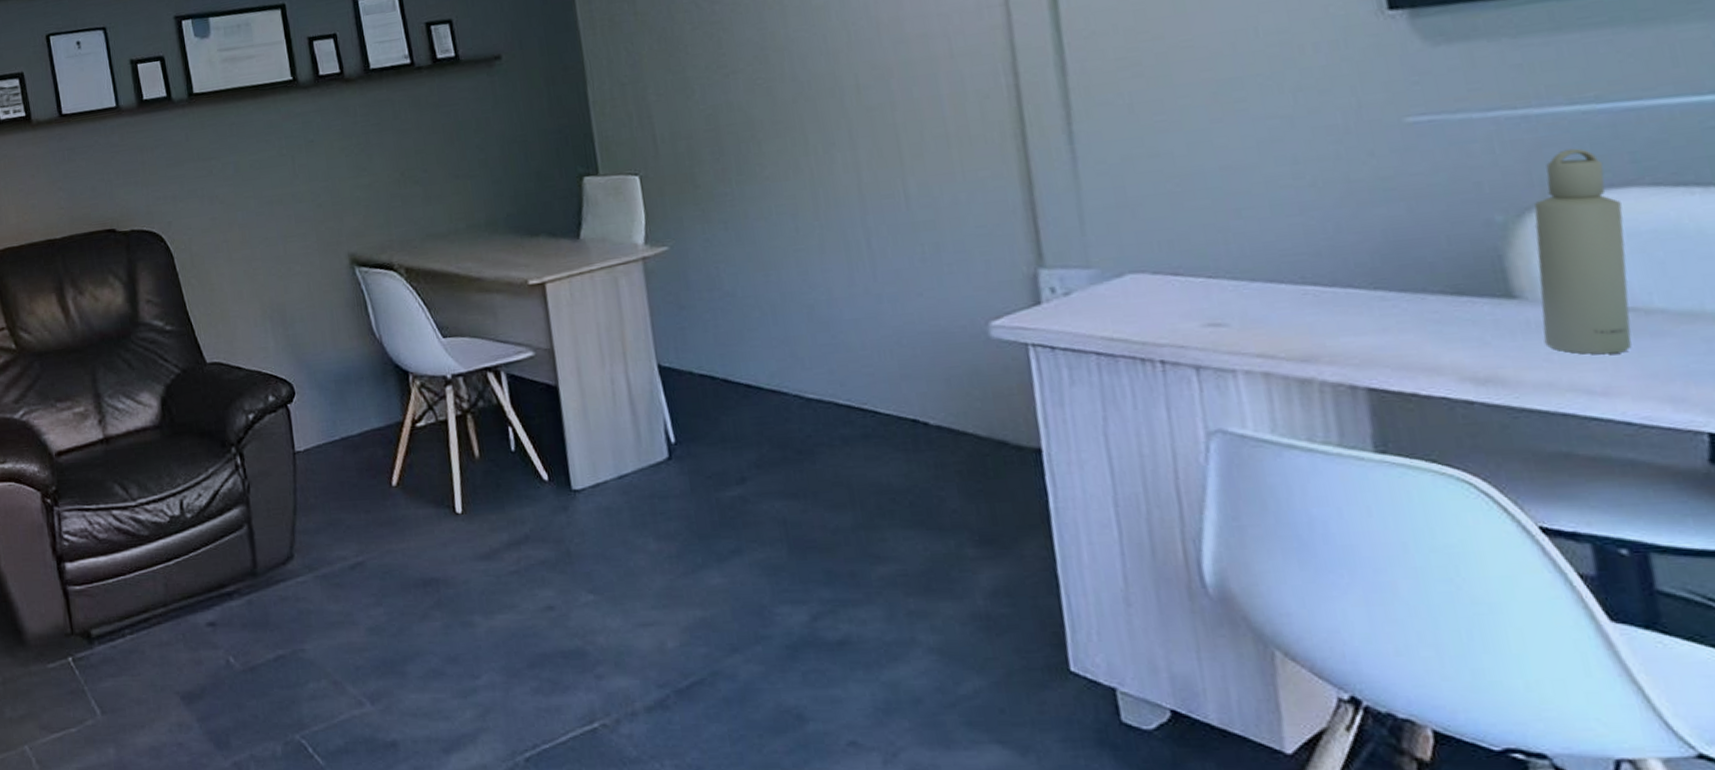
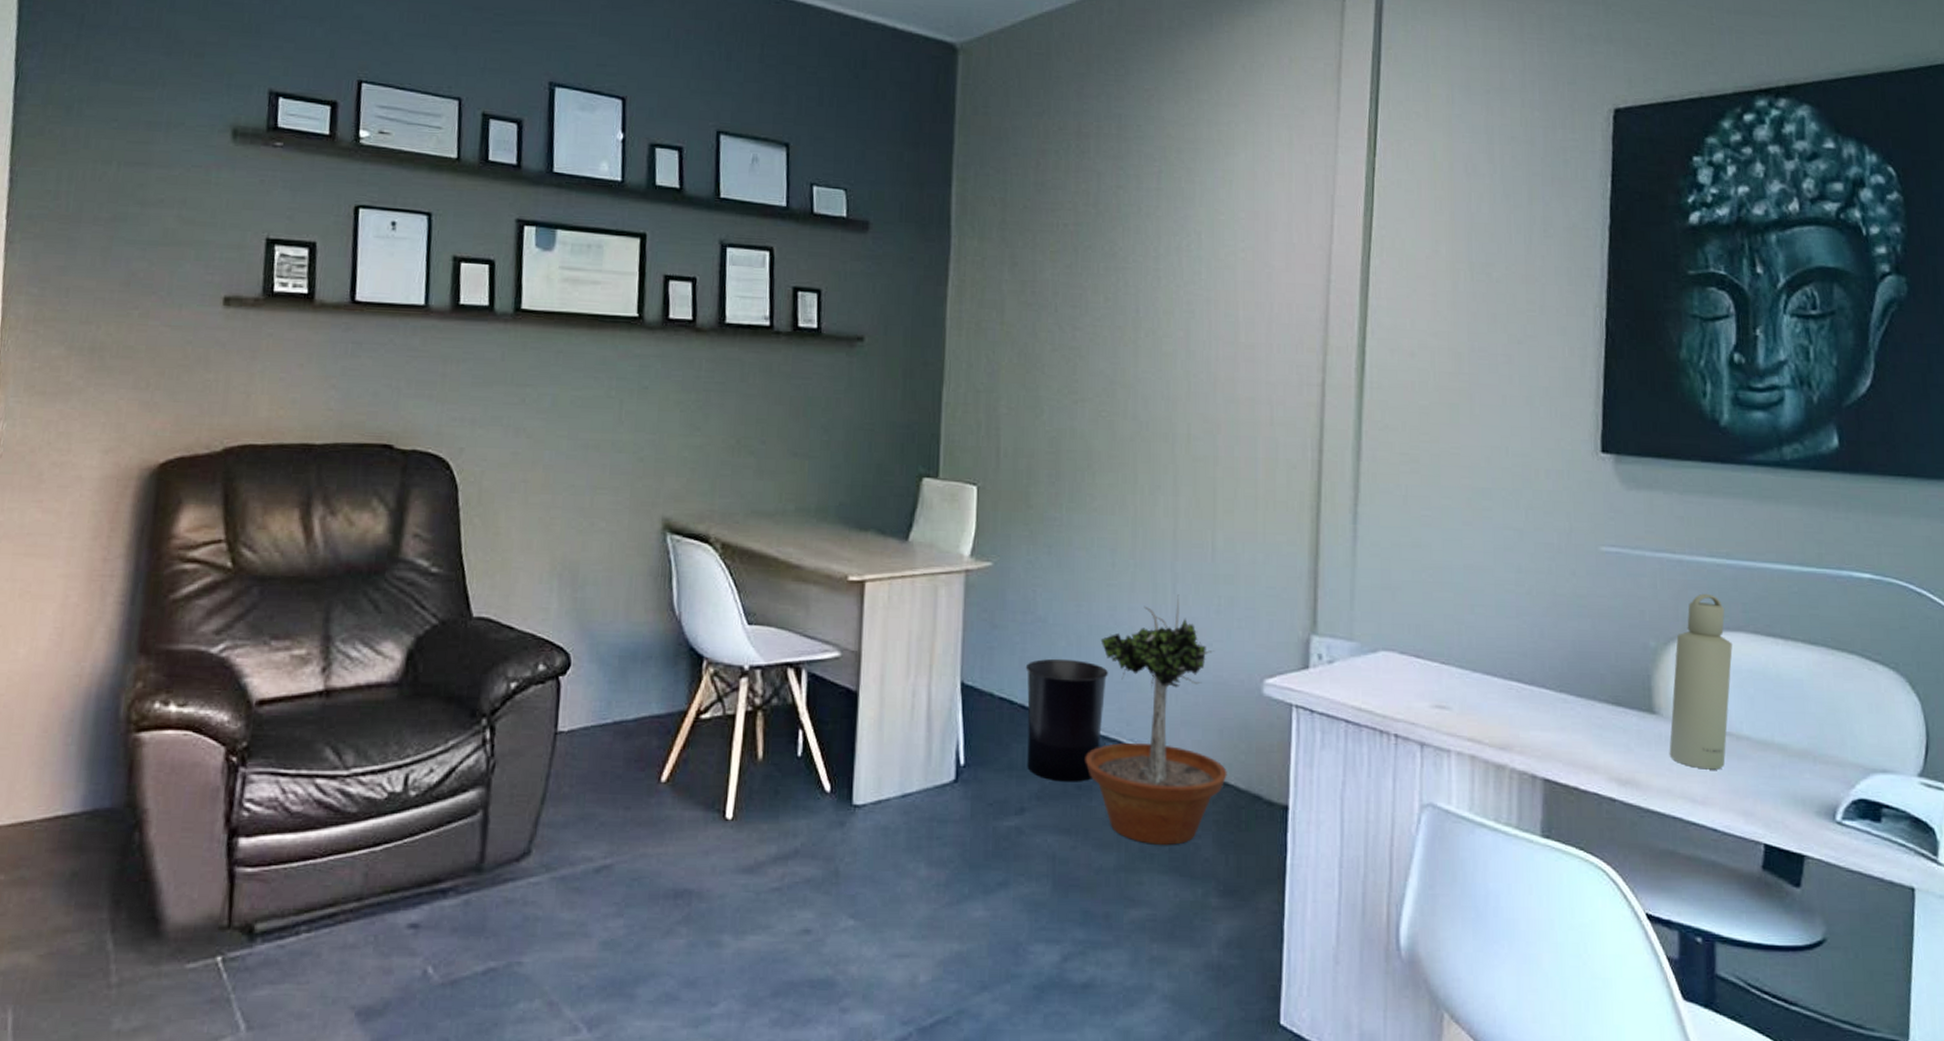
waste bin: none [721,328,815,449] -> present [1025,658,1108,782]
potted tree: none [796,249,964,501] -> present [1085,594,1227,846]

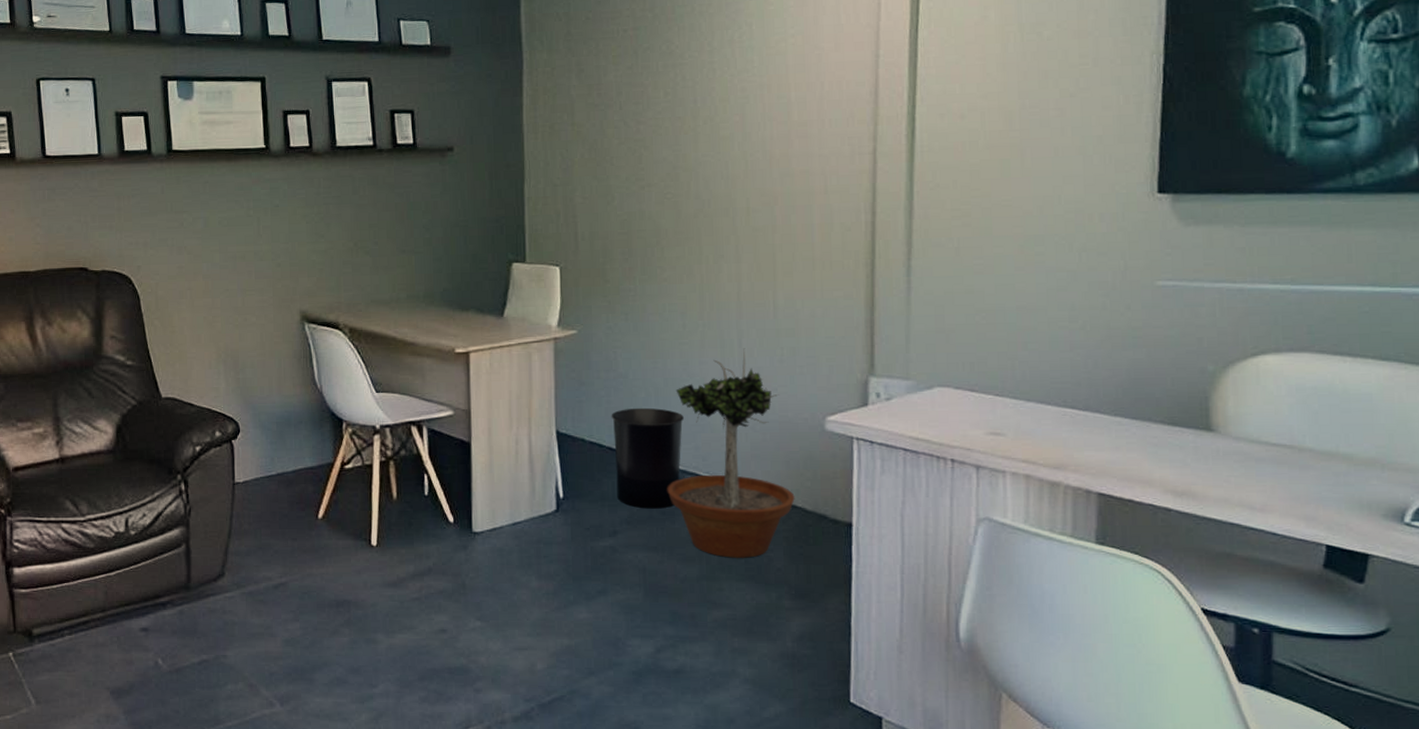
bottle: present [1669,593,1733,770] -> none [1227,318,1296,480]

